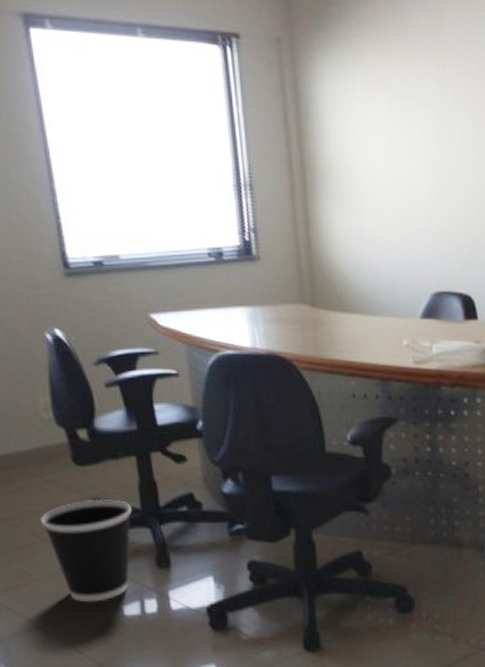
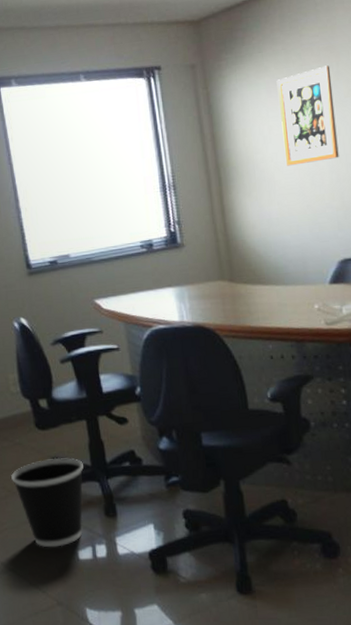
wall art: none [375,65,440,178] -> present [276,65,339,166]

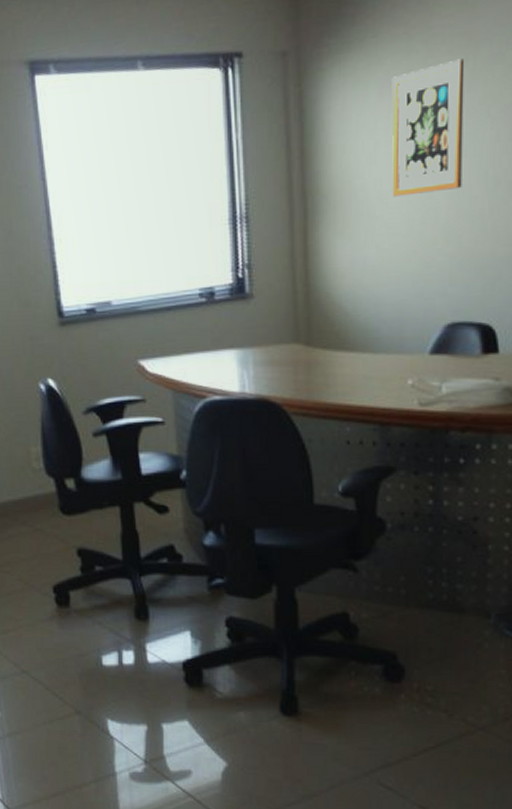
wastebasket: present [11,457,84,548] -> none [29,548,113,650]

